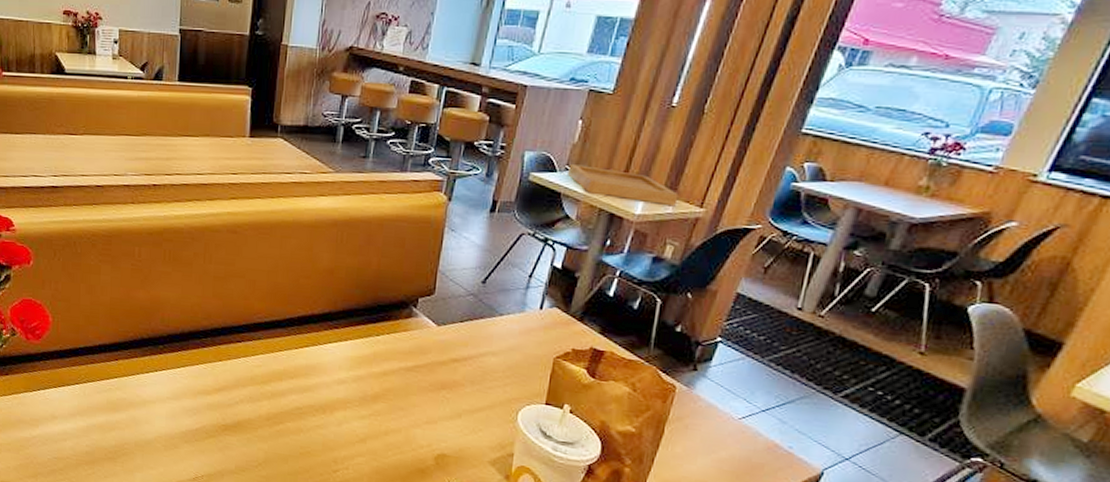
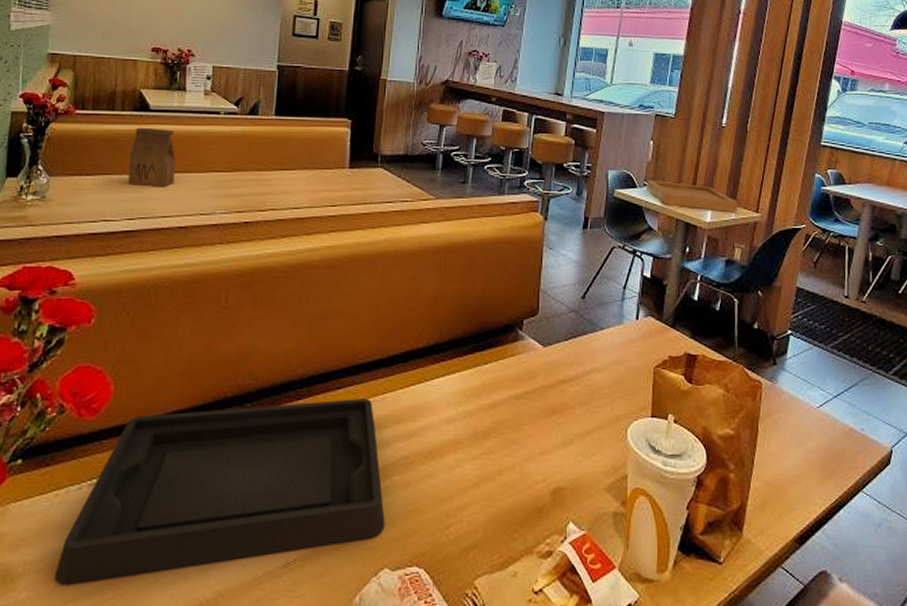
tray: none [18,345,279,470] -> present [54,399,385,585]
paper bag: none [50,90,90,148] -> present [127,127,176,187]

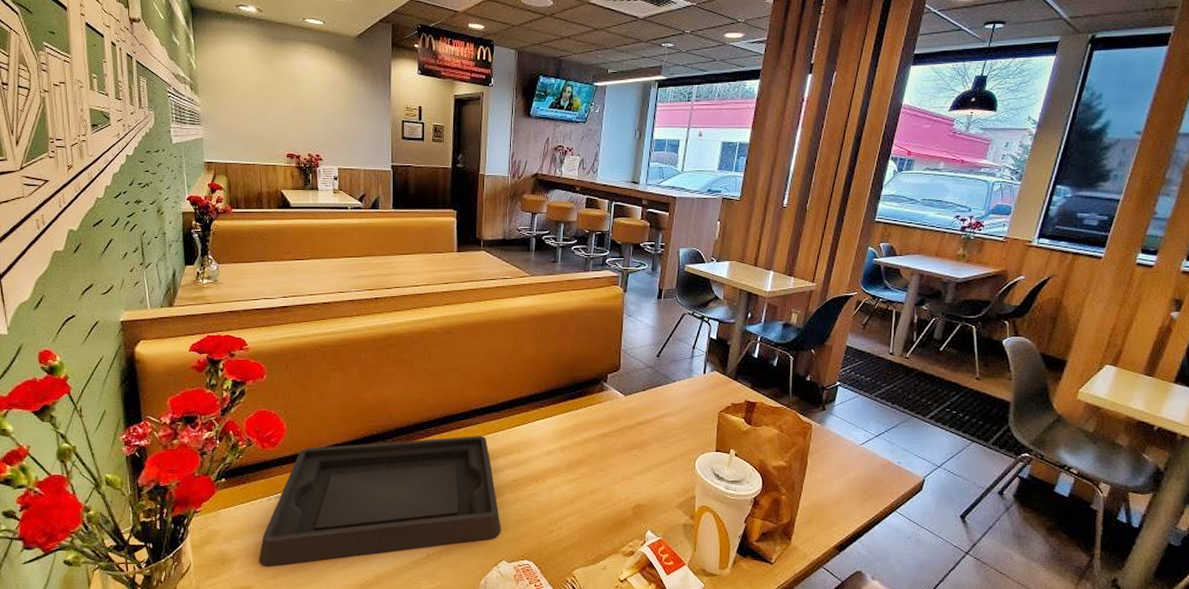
paper bag: present [127,127,176,187] -> none [279,222,316,271]
tray: present [646,180,738,213] -> none [714,256,796,283]

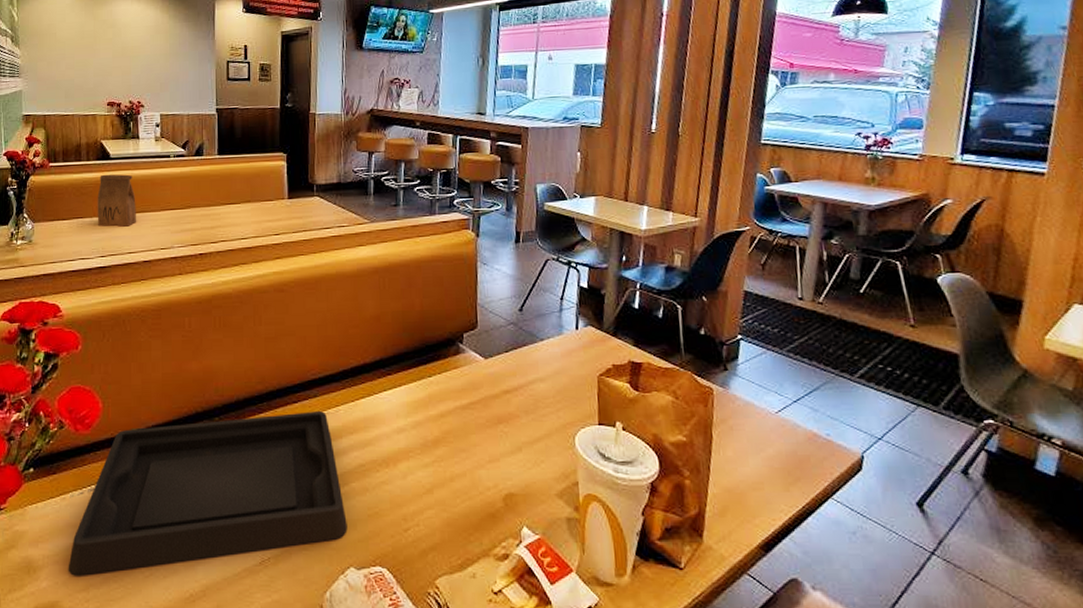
paper bag: none [279,222,316,271] -> present [97,174,136,227]

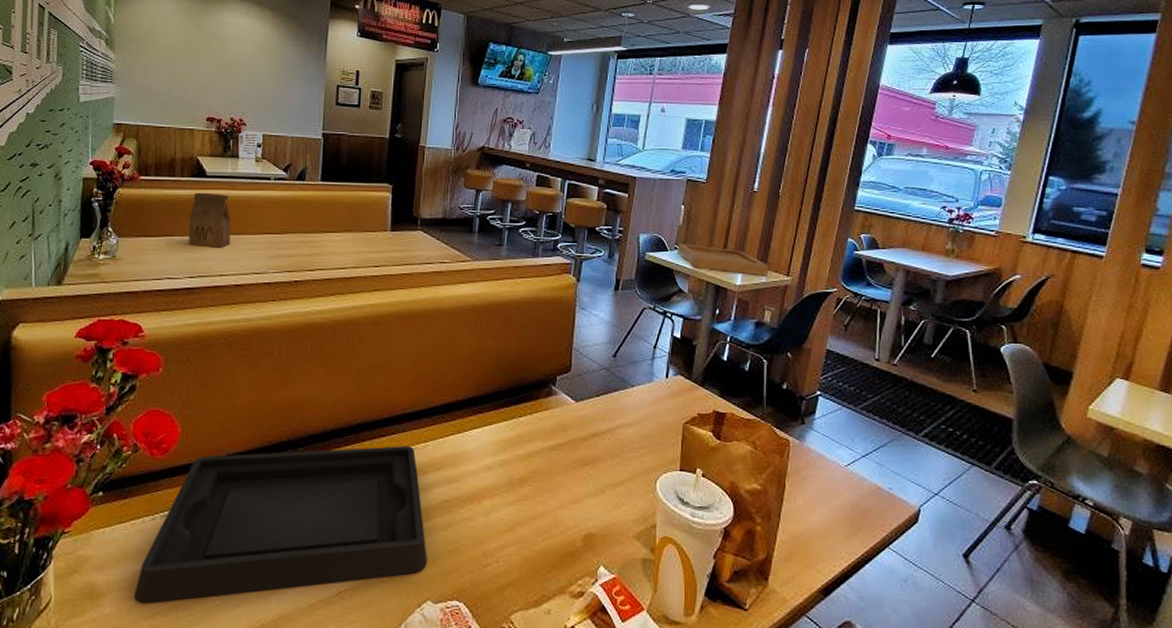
tray: none [576,191,675,219] -> present [677,244,769,277]

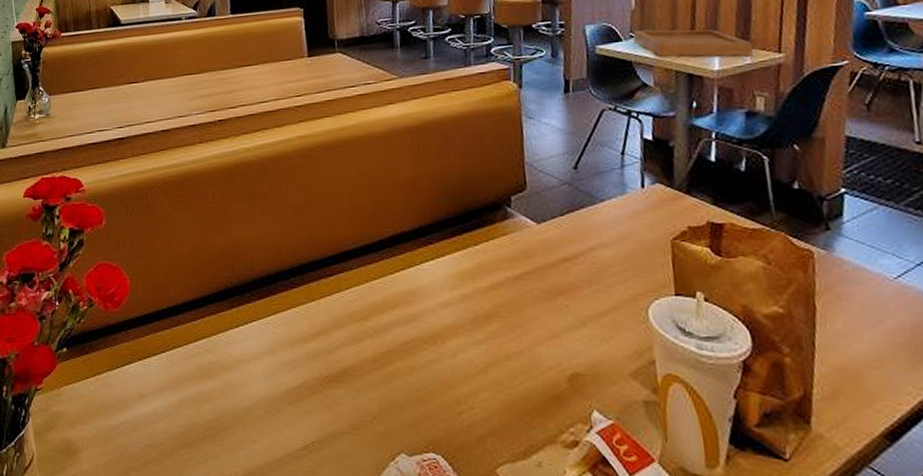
tray: present [133,446,427,603] -> none [107,285,395,459]
paper bag: present [188,192,231,248] -> none [110,40,152,96]

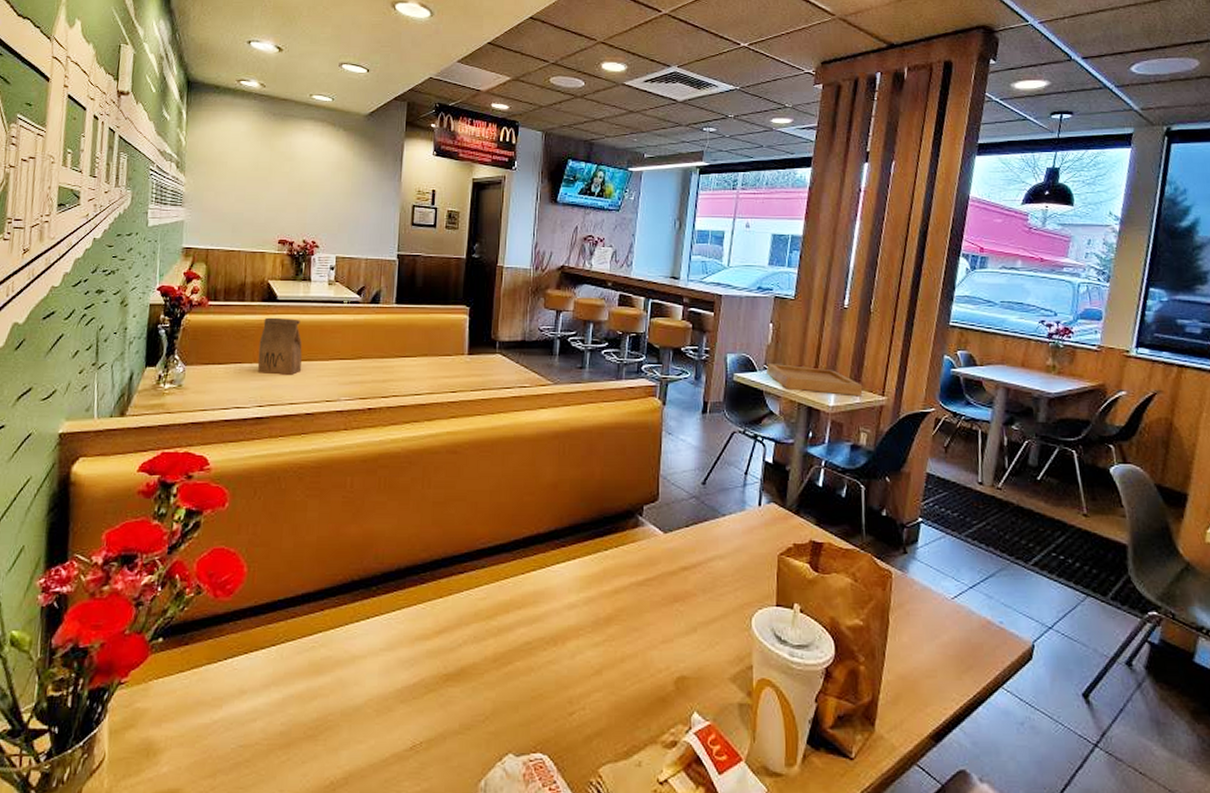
paper bag: none [110,40,152,96] -> present [257,317,303,375]

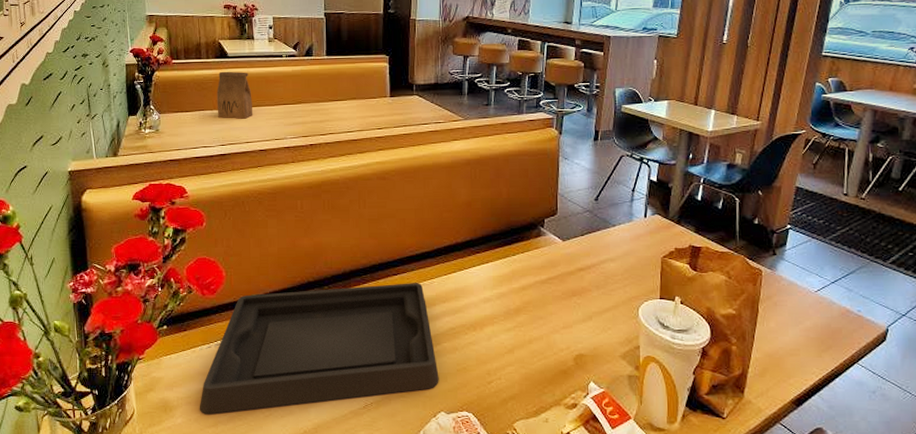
tray: none [193,583,509,761] -> present [199,283,439,415]
tray: present [766,364,863,397] -> none [651,95,739,122]

